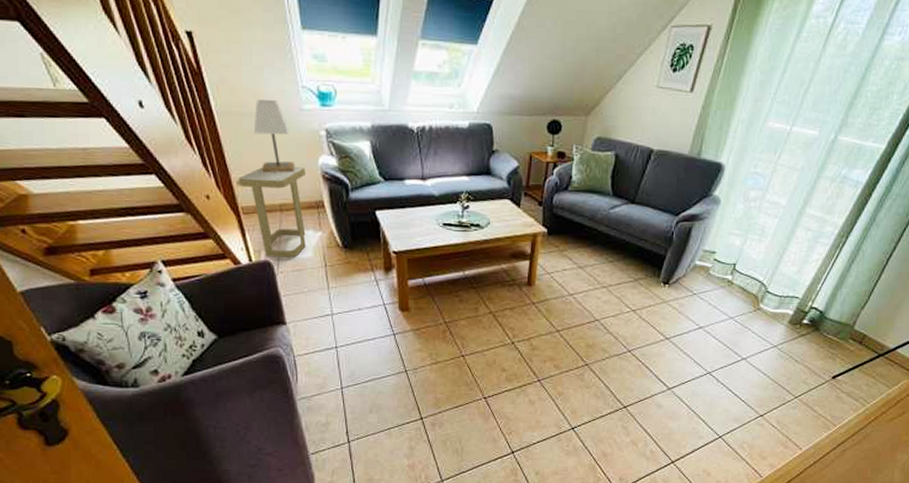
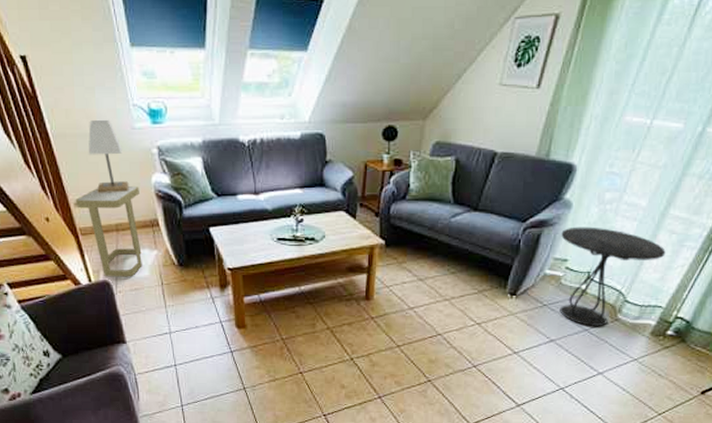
side table: none [708,221,802,315] -> present [560,227,666,326]

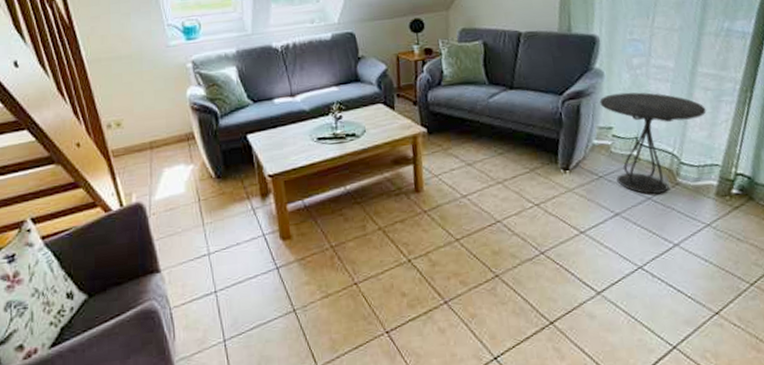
side table: present [75,185,142,277] -> none [108,101,178,200]
lamp: present [88,120,129,193] -> none [122,41,164,112]

